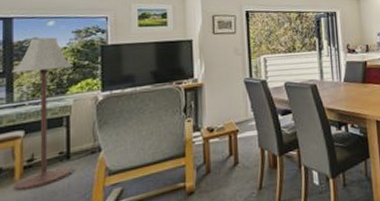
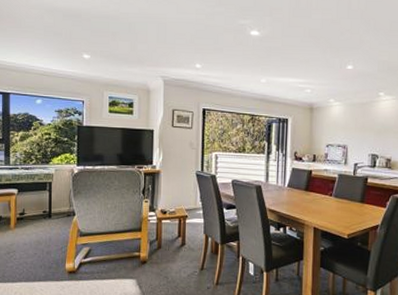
floor lamp: present [12,37,74,191] -> none [9,113,56,237]

